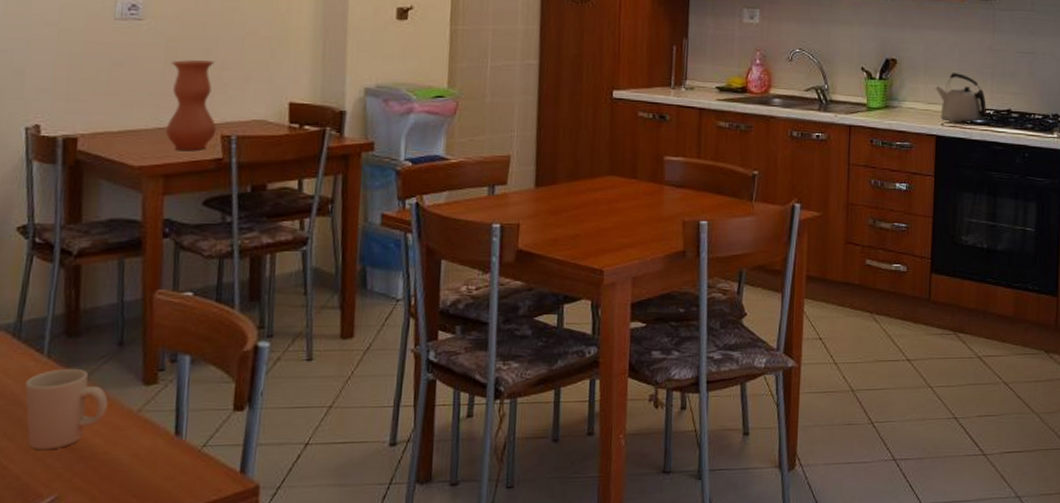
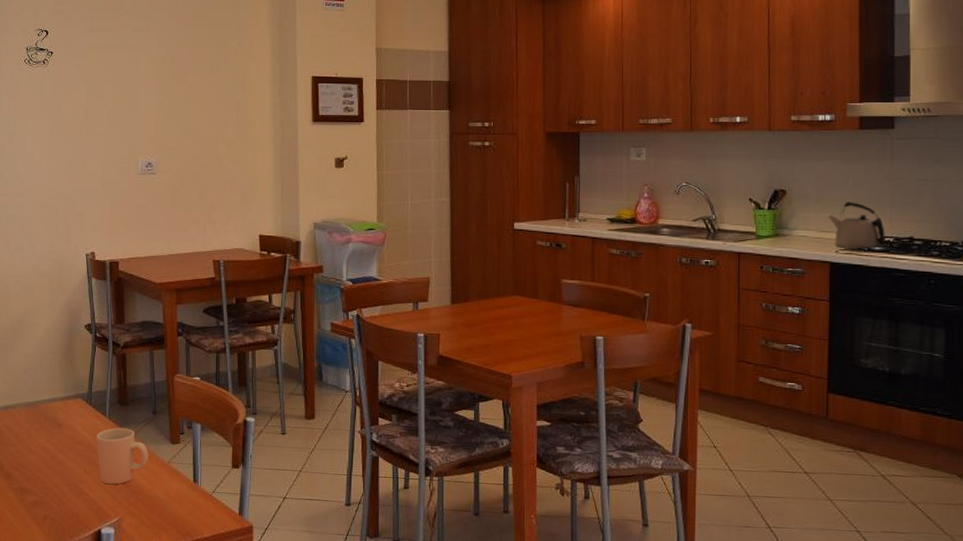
vase: present [165,60,217,151] -> none [175,203,210,272]

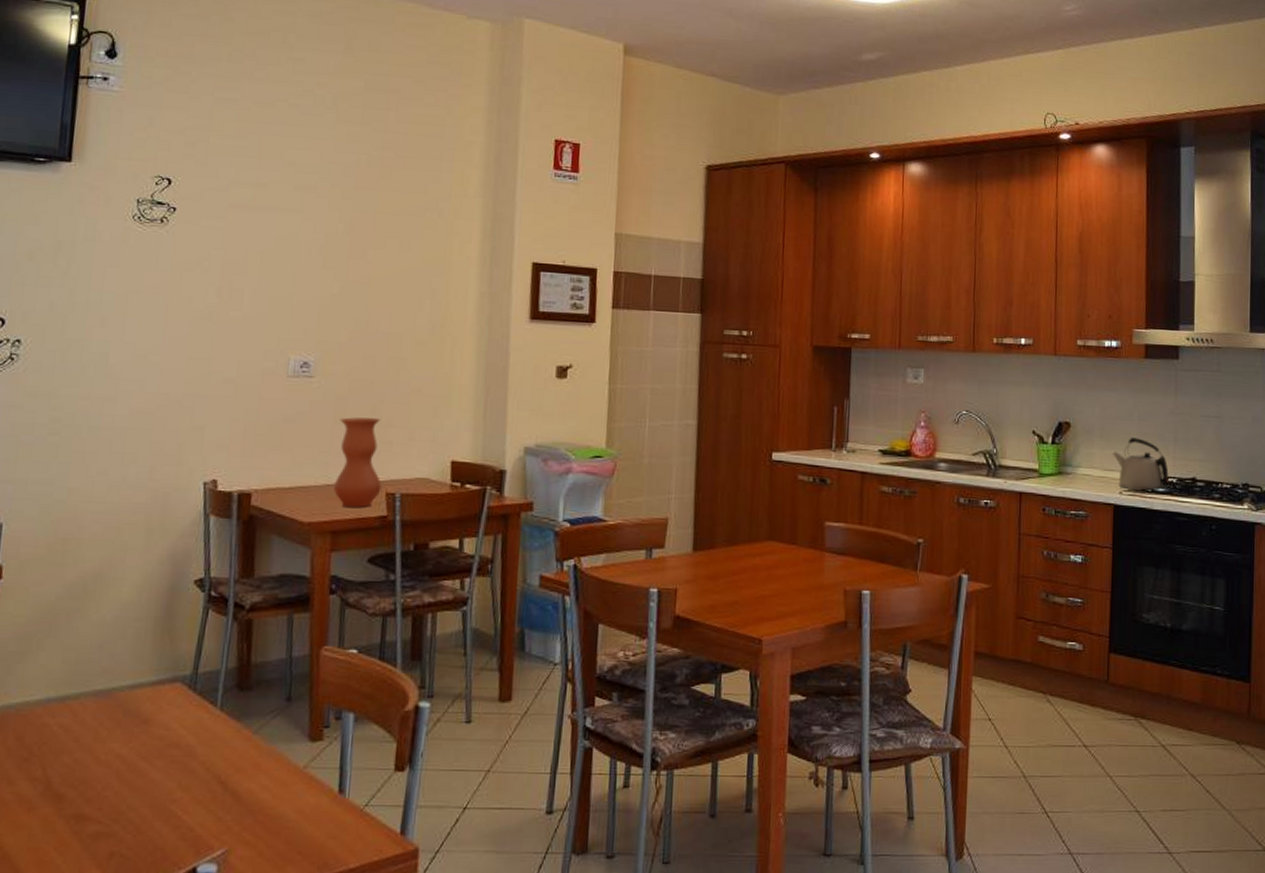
mug: present [96,427,148,485] -> none [199,721,276,803]
vase: none [175,203,210,272] -> present [333,417,382,508]

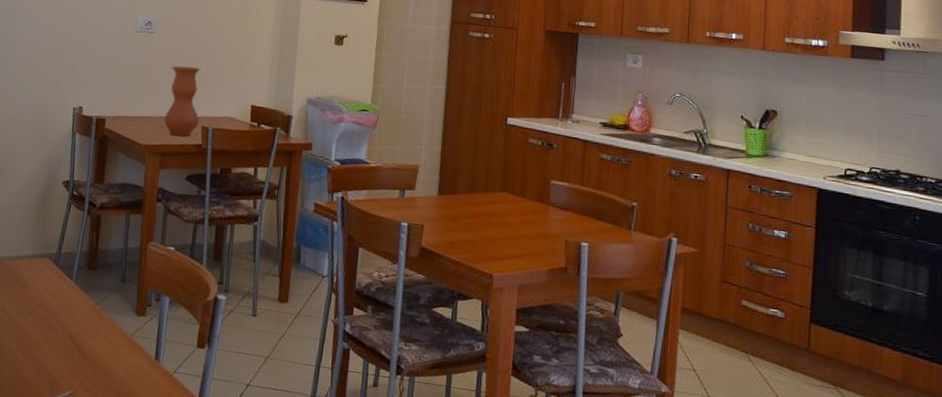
kettle: present [1112,437,1169,492] -> none [817,128,873,179]

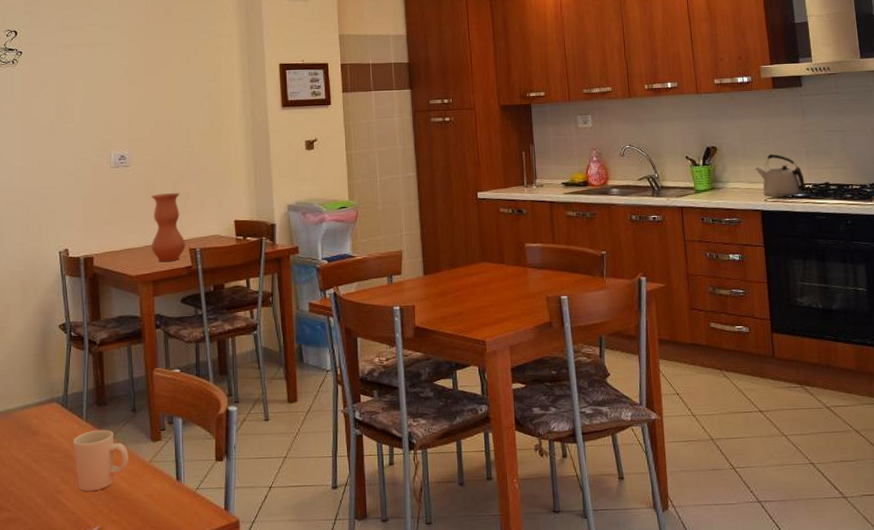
mug: none [57,293,112,355] -> present [73,429,129,492]
kettle: none [817,128,873,179] -> present [755,154,806,199]

